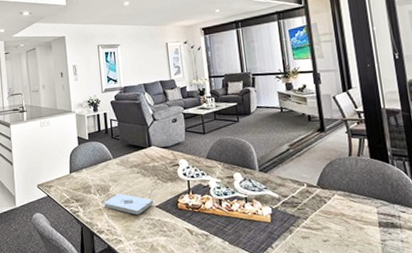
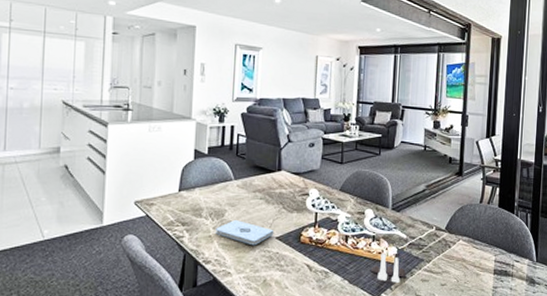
salt and pepper shaker set: none [248,213,286,241] -> present [370,253,407,283]

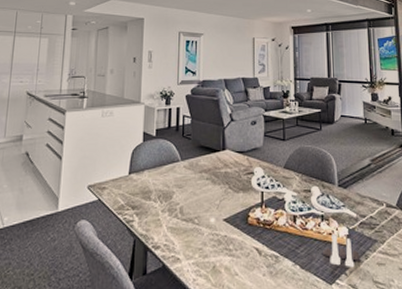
notepad: present [216,219,274,246] -> none [164,201,222,229]

